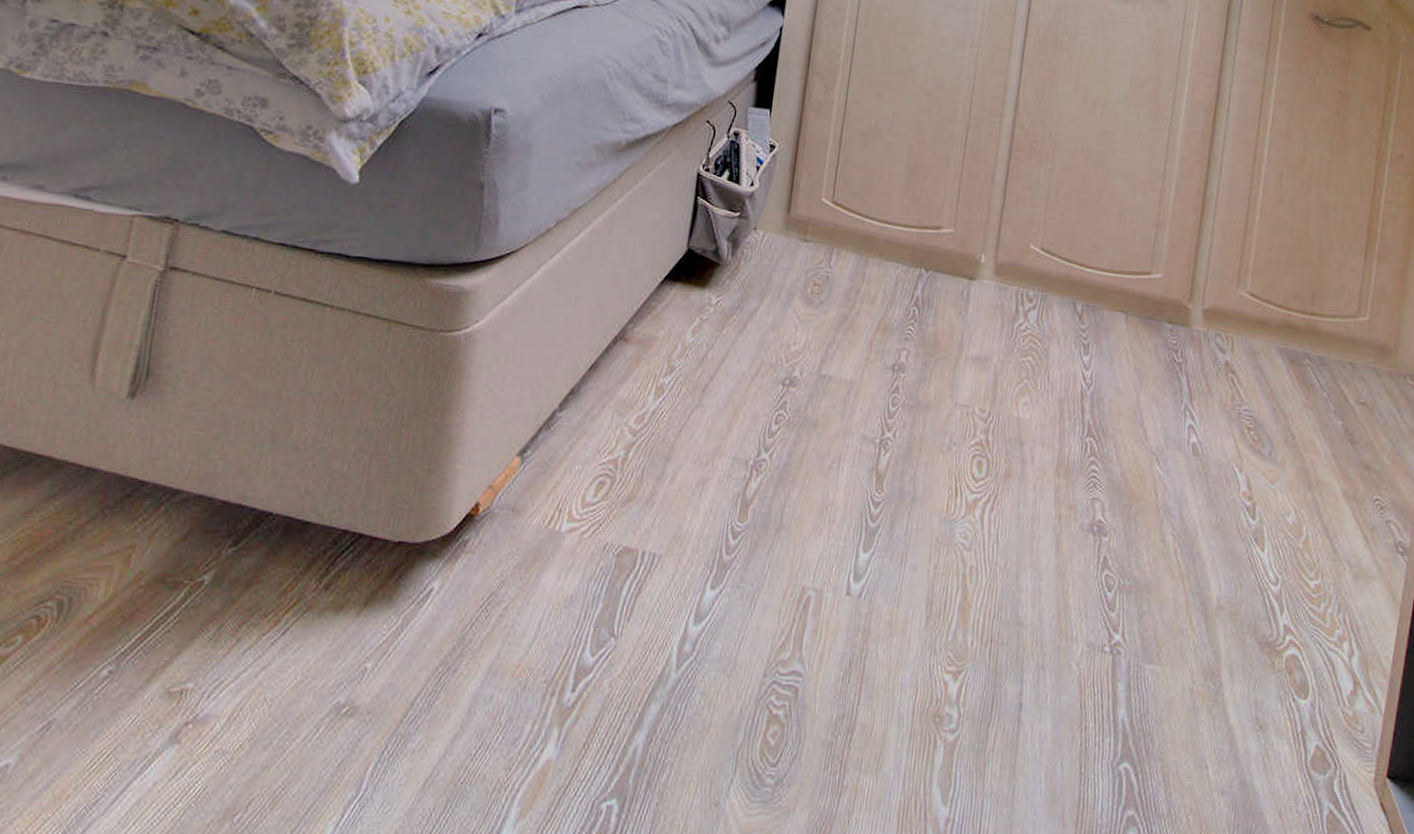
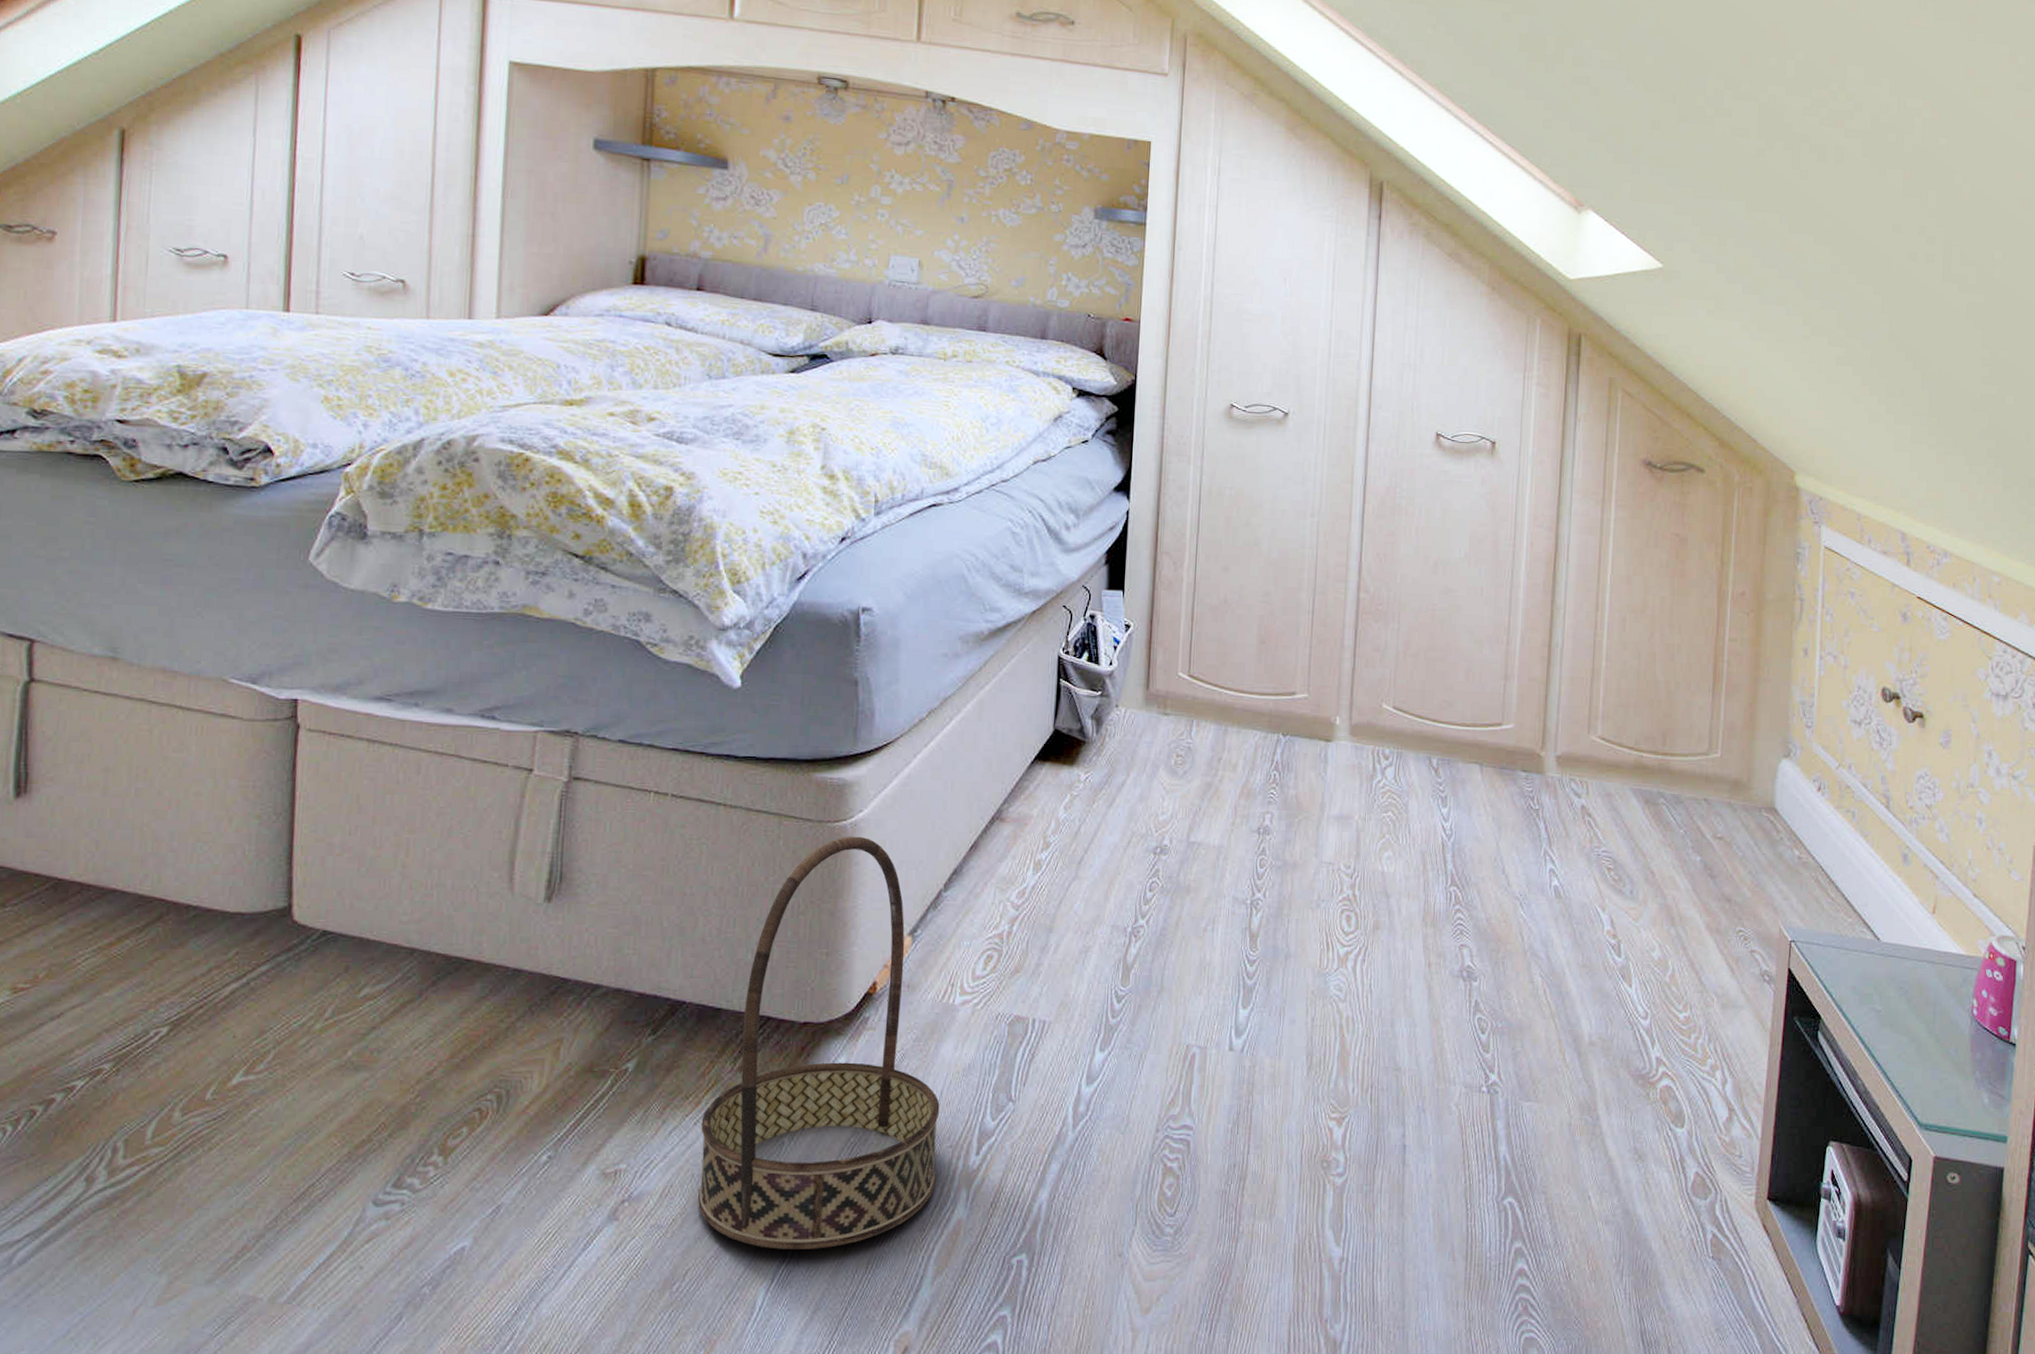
basket: none [268,347,537,784] -> present [698,836,940,1250]

